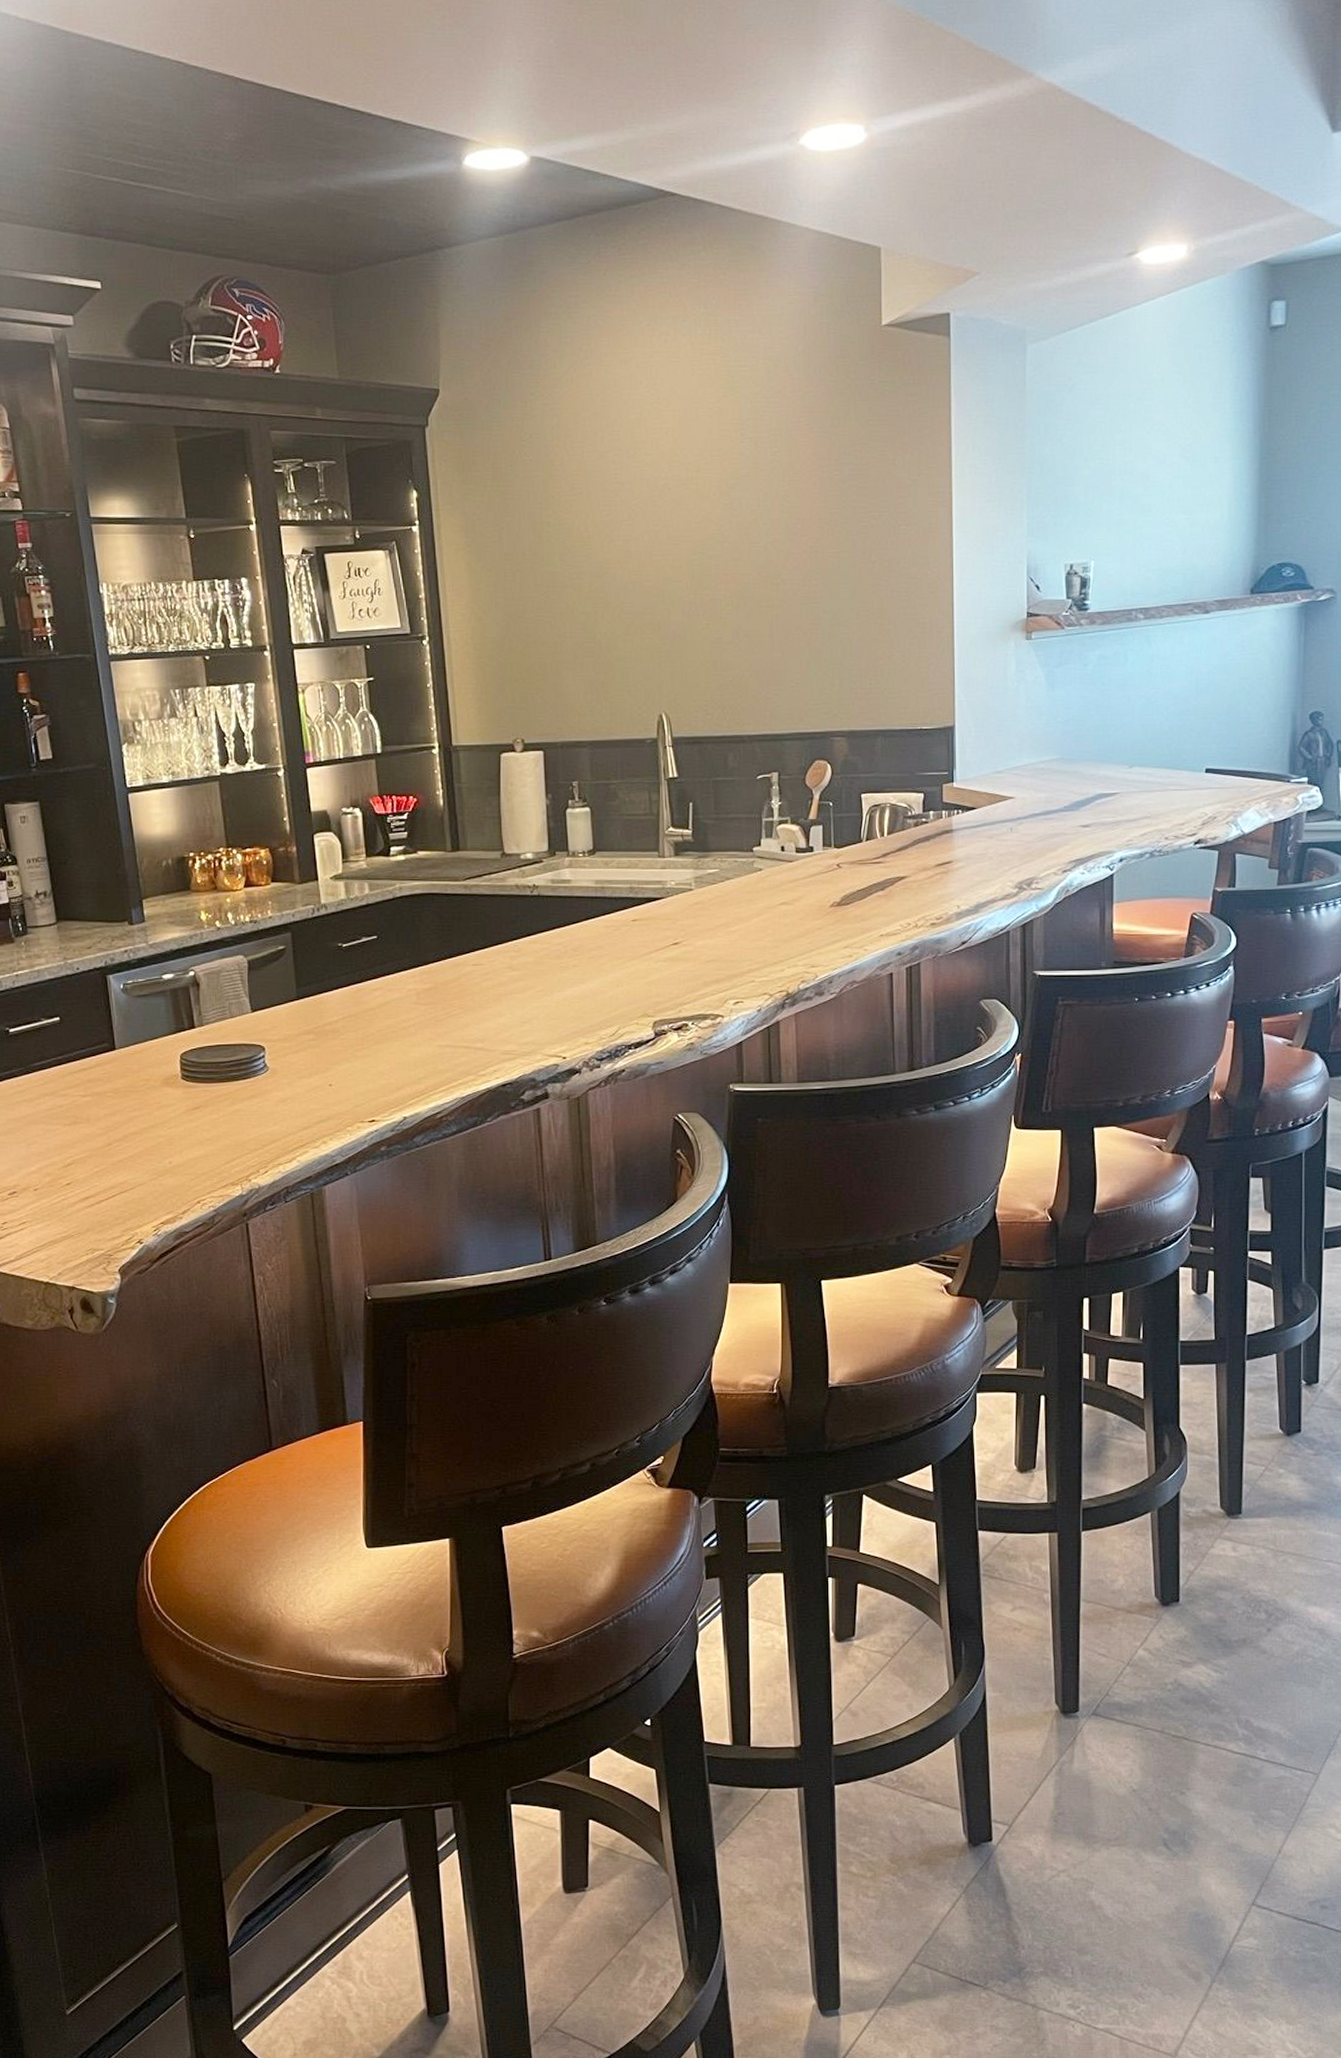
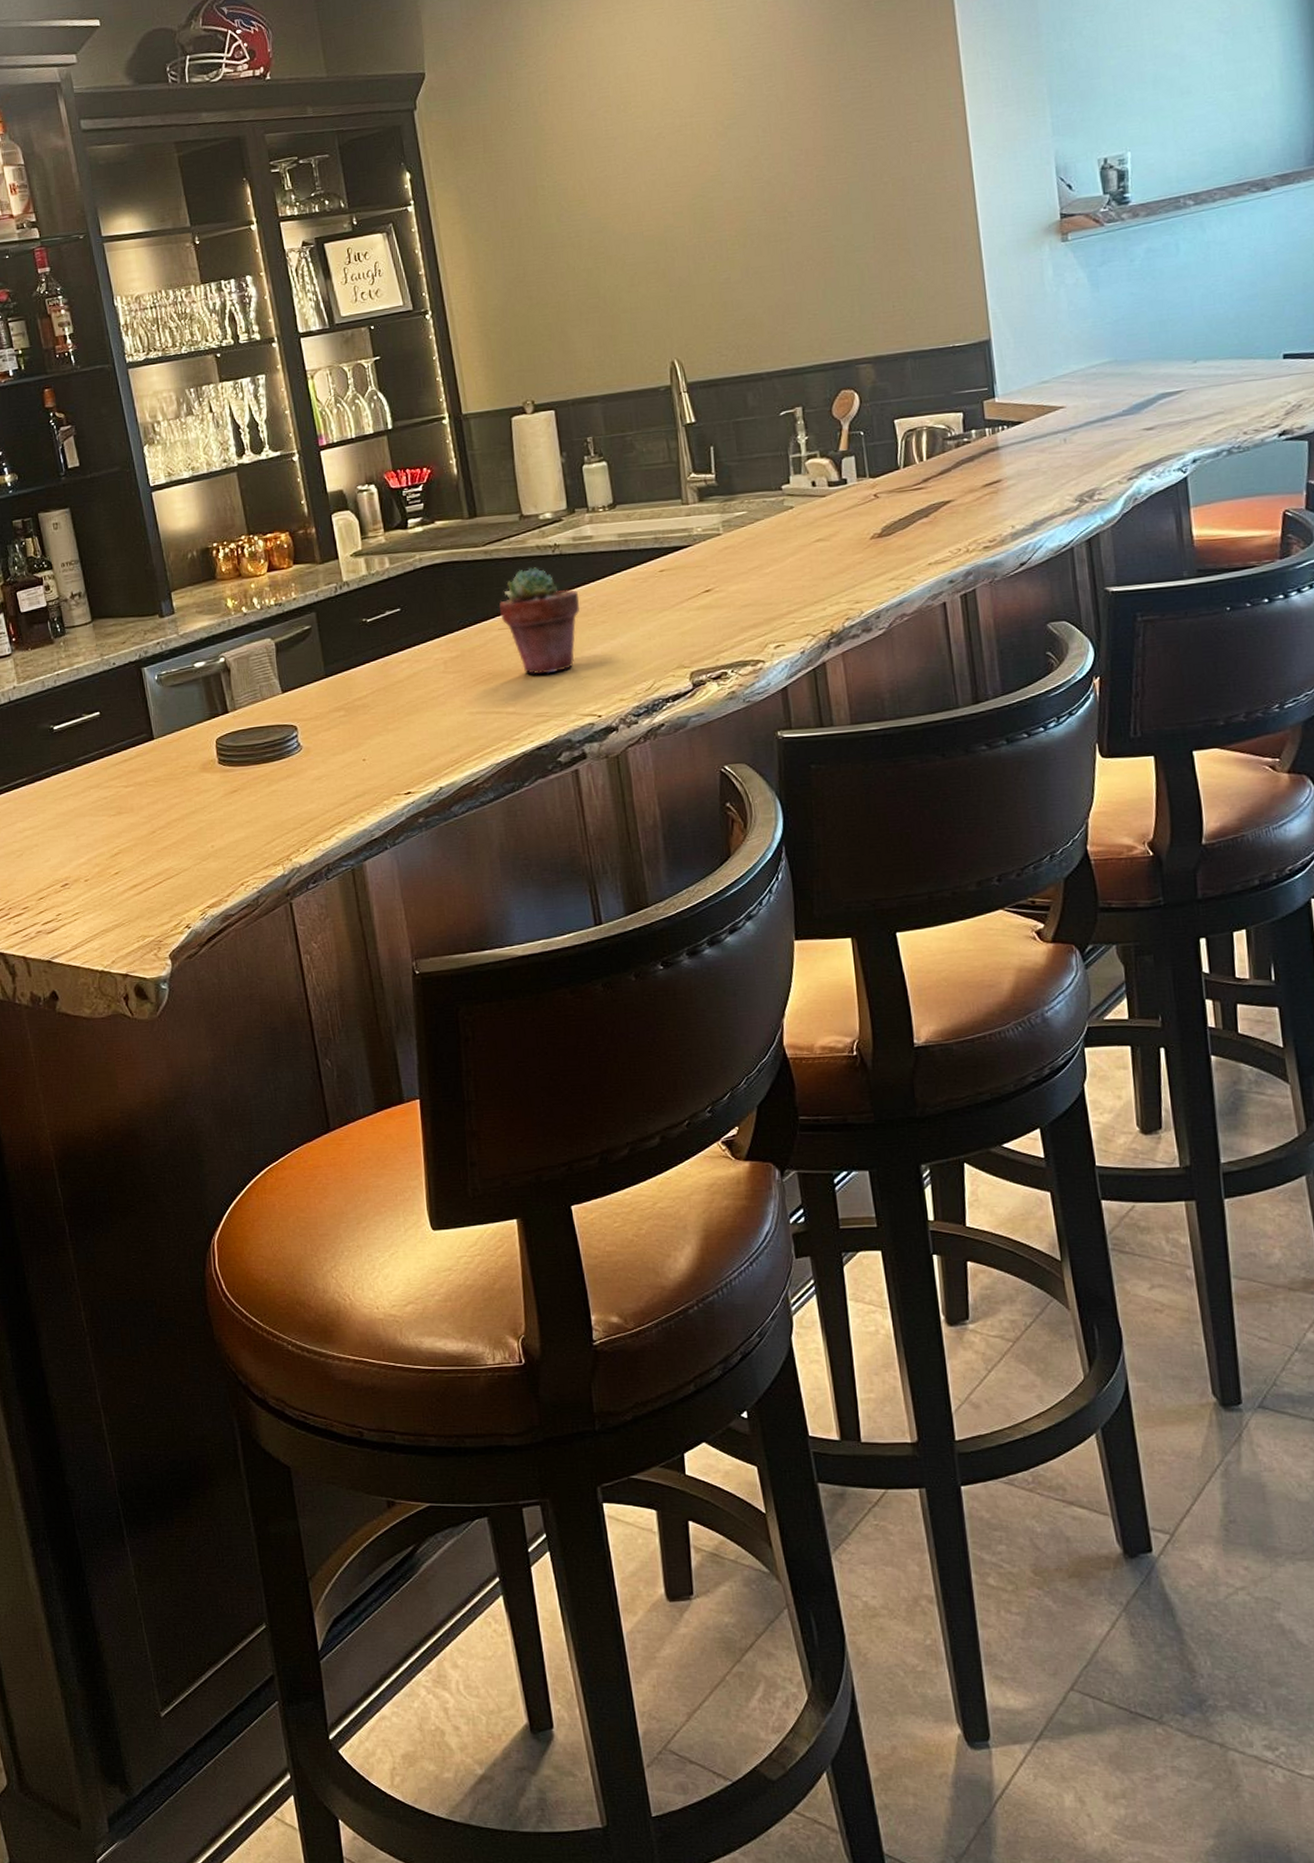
potted succulent: none [475,906,554,1013] -> present [499,567,580,675]

